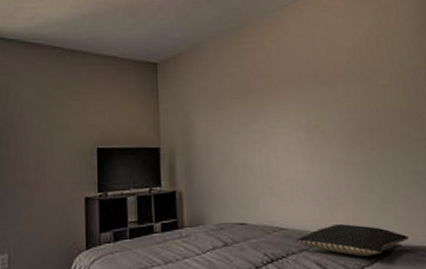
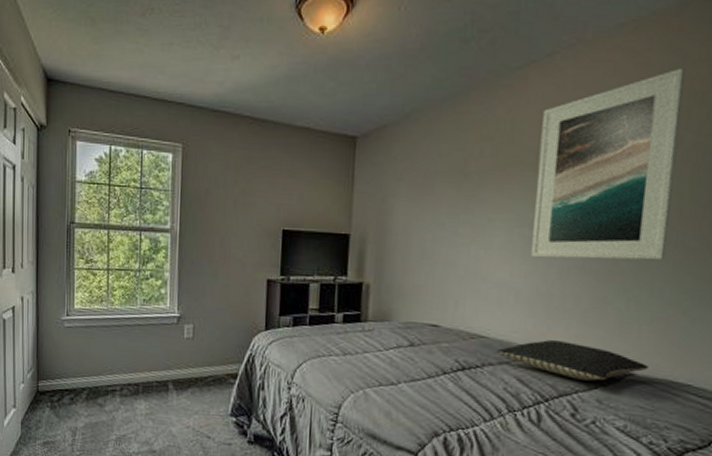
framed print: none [298,12,401,156] -> present [531,67,685,261]

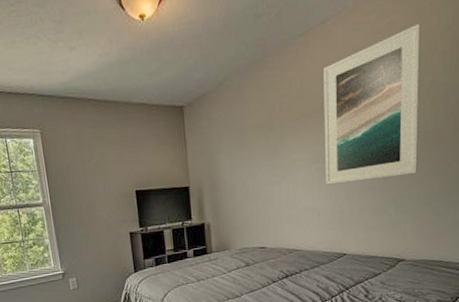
pillow: present [497,340,648,381] -> none [309,244,413,270]

